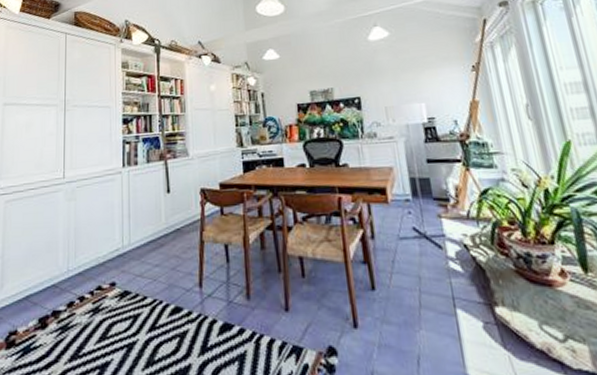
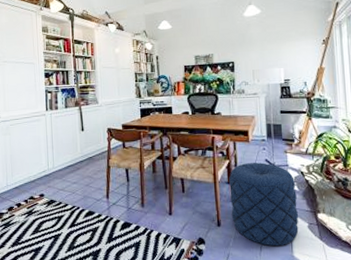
pouf: none [365,232,471,359] -> present [229,162,299,247]

